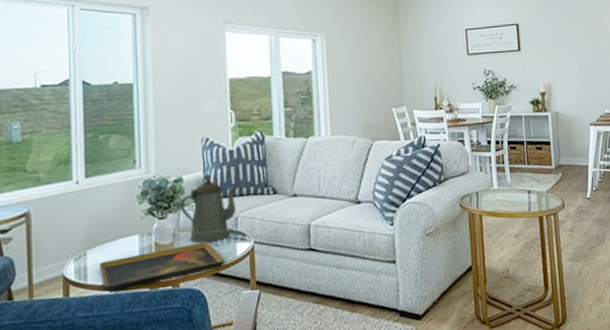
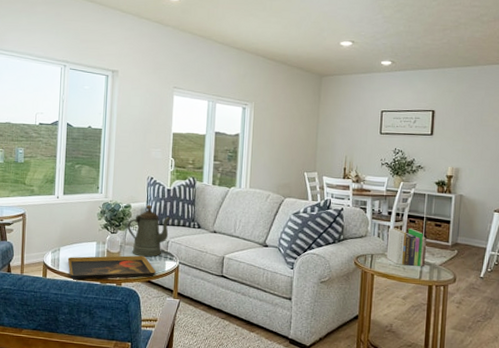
books: none [489,156,532,199] -> present [386,228,427,266]

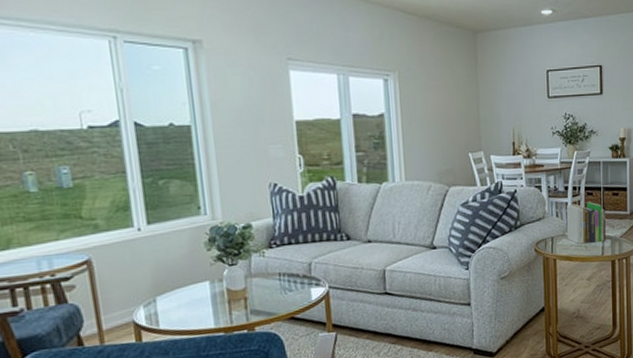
decorative tray: present [67,255,157,280] -> none [169,287,301,337]
coffee pot: present [126,204,171,257] -> none [249,219,310,289]

